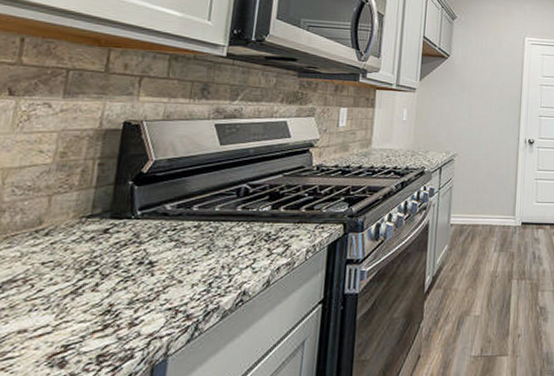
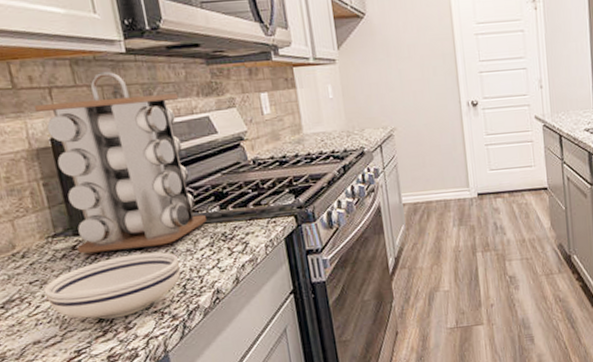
bowl: none [54,244,214,312] -> present [43,251,181,320]
spice rack: none [109,69,264,240] -> present [33,71,207,254]

